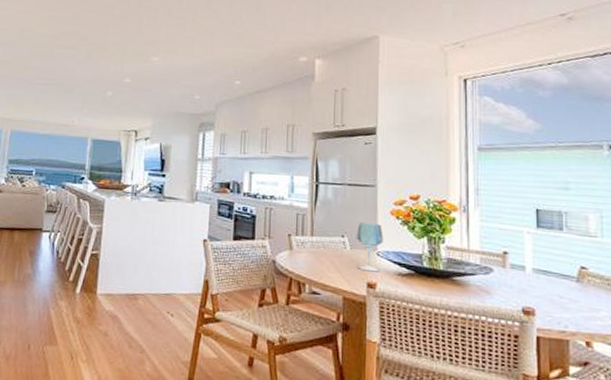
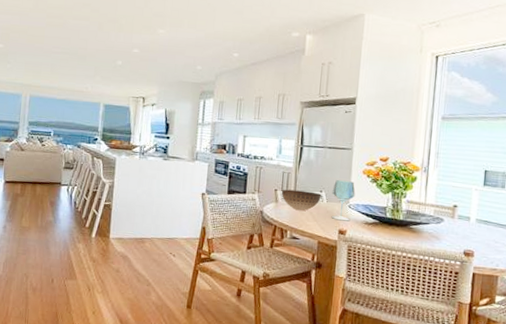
bowl: none [296,234,343,260] -> present [281,189,321,211]

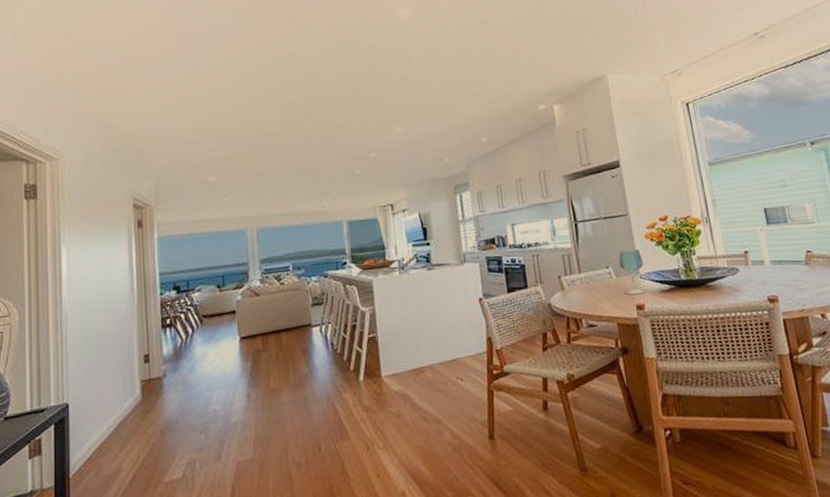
bowl: present [281,189,321,211] -> none [565,269,609,294]

